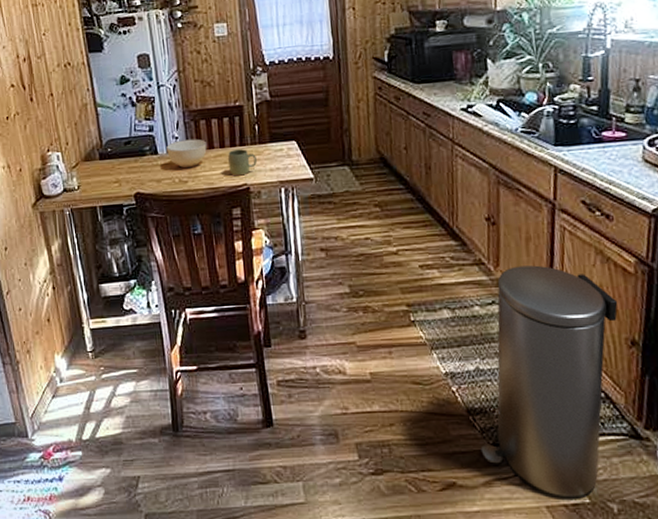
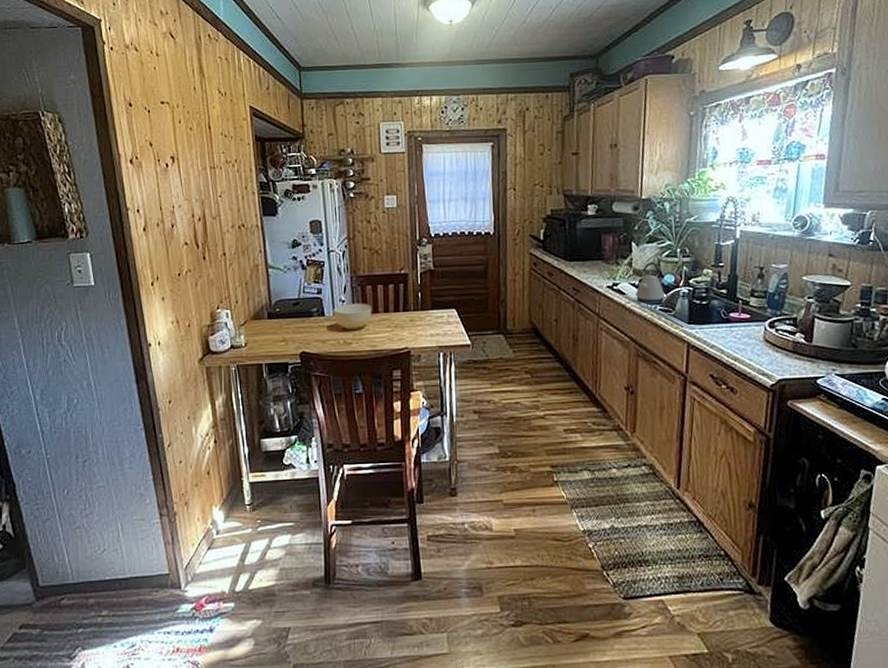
mug: present [227,149,257,176] -> none [391,314,418,340]
pedal bin: present [480,265,618,501] -> none [612,432,739,651]
kettle: none [493,79,528,127] -> present [636,262,666,305]

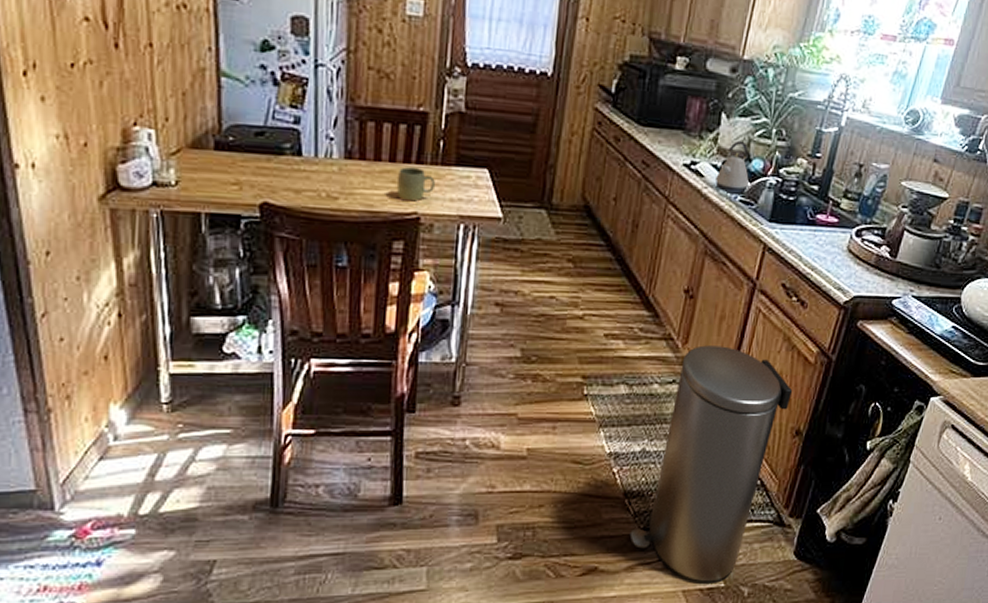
bowl: present [333,303,372,331] -> none [315,142,372,181]
mug: none [391,314,418,340] -> present [396,167,435,202]
pedal bin: none [612,432,739,651] -> present [629,345,793,585]

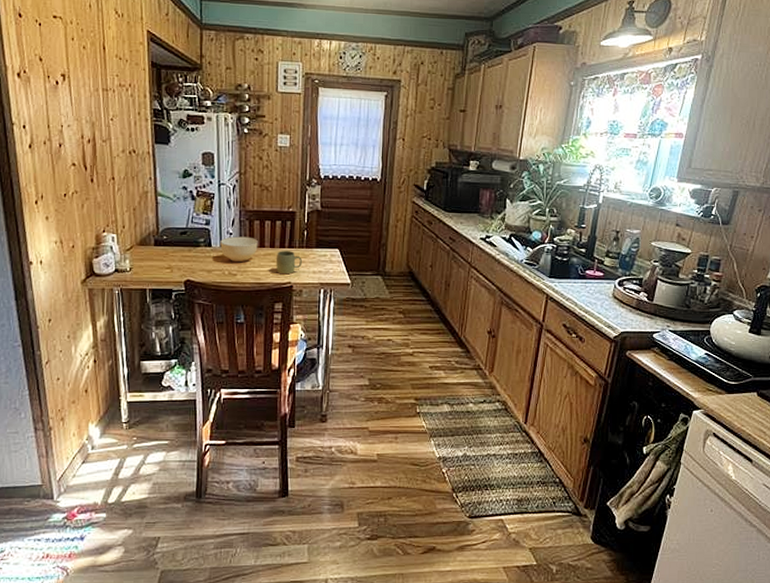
bowl: none [315,142,372,181] -> present [220,236,258,263]
pedal bin: present [629,345,793,585] -> none [458,373,579,563]
kettle: present [715,140,750,194] -> none [505,218,532,258]

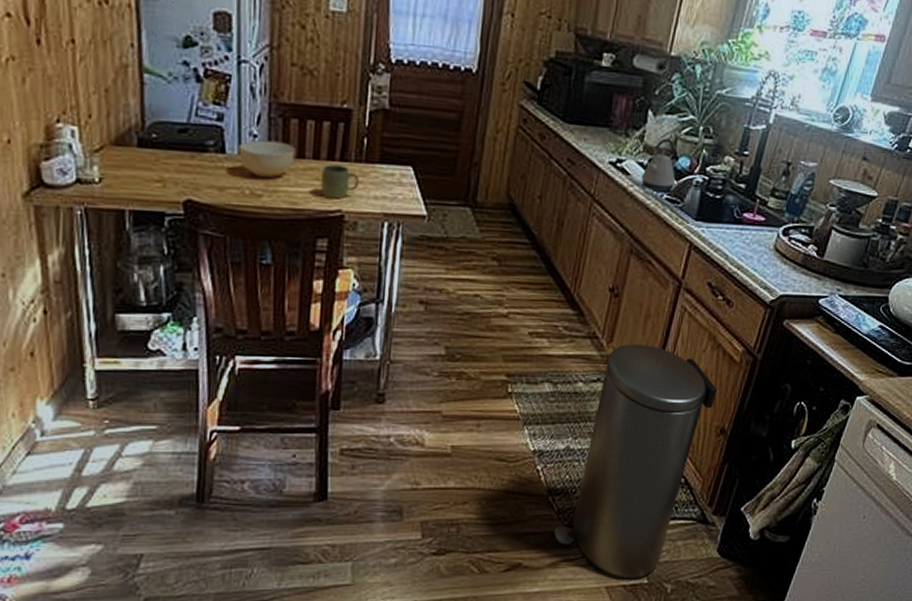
pedal bin: none [458,373,579,563] -> present [553,344,718,581]
kettle: none [505,218,532,258] -> present [641,138,676,192]

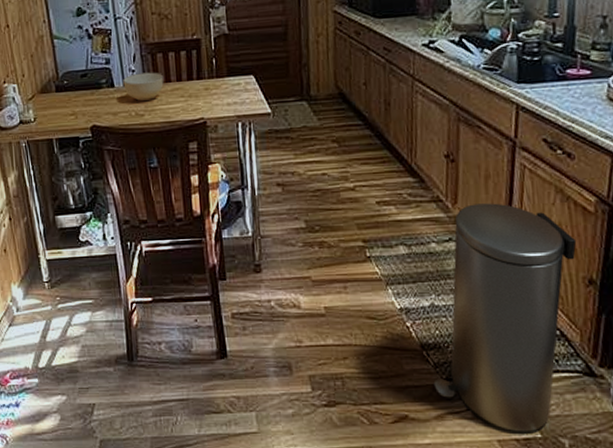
mug: present [320,164,359,199] -> none [184,83,214,110]
kettle: present [641,138,676,192] -> none [456,15,490,64]

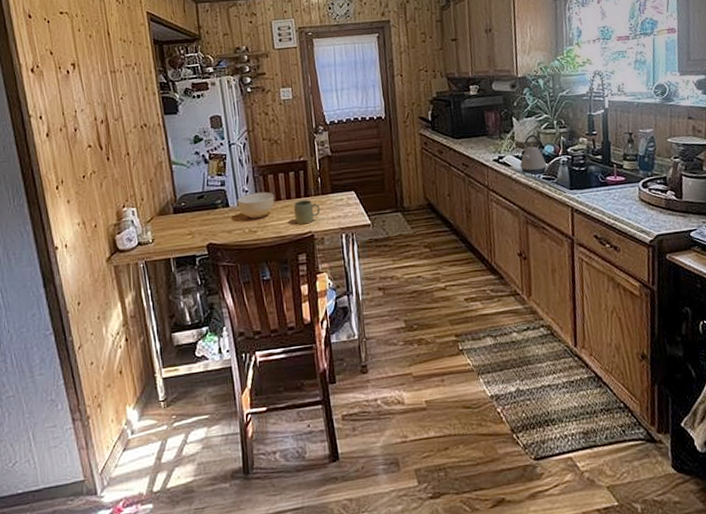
mug: none [184,83,214,110] -> present [293,200,320,225]
pedal bin: present [433,203,577,435] -> none [524,293,629,505]
kettle: none [456,15,490,64] -> present [520,134,547,175]

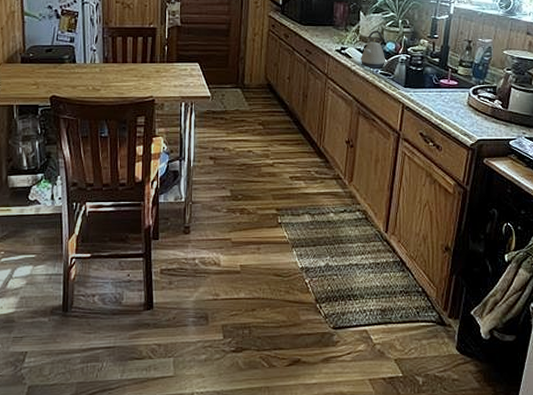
bowl: present [237,191,275,219] -> none [84,53,121,78]
mug: present [293,200,320,225] -> none [138,66,163,89]

